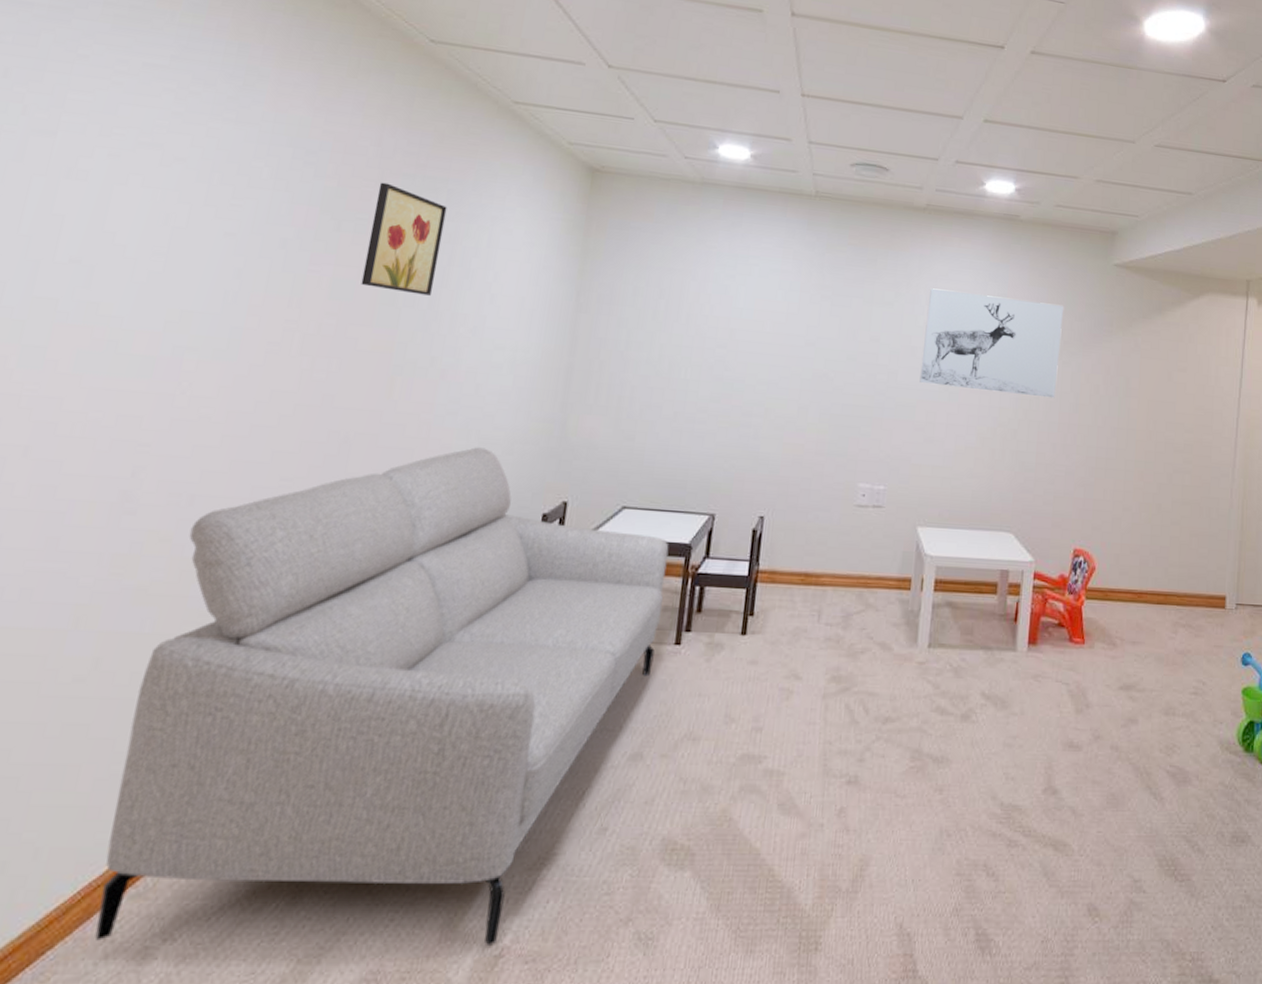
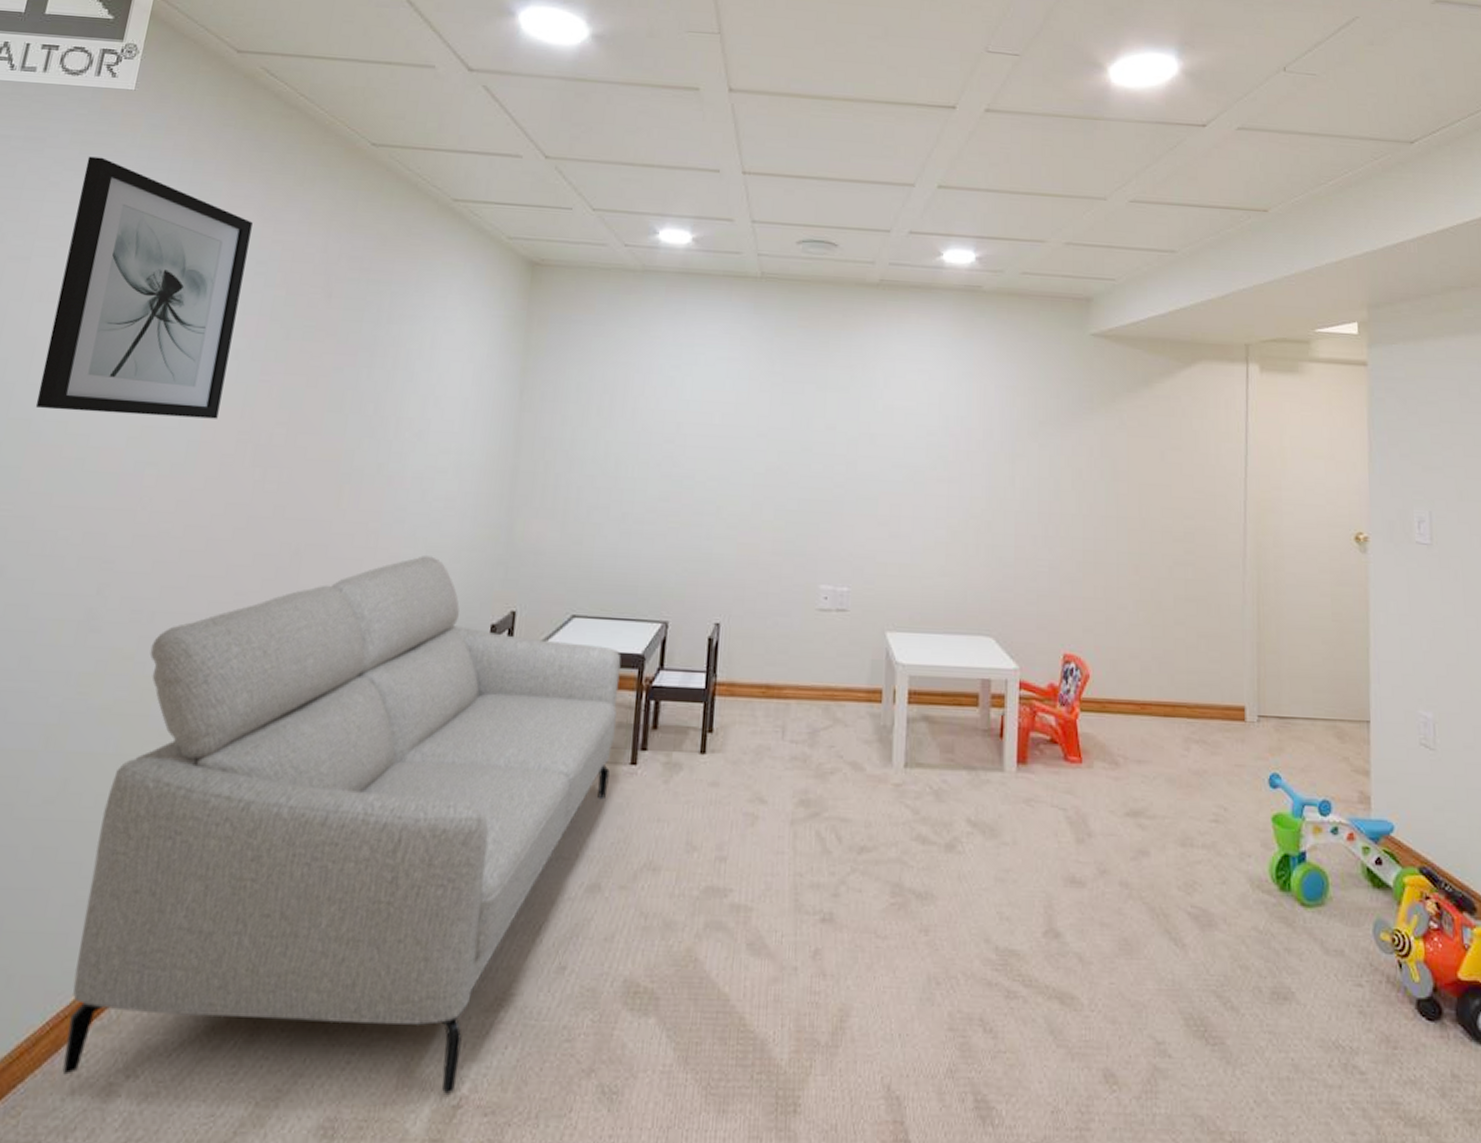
wall art: none [62,31,303,307] -> present [35,156,253,419]
wall art: present [361,182,448,296] -> none [309,288,391,401]
wall art: present [919,288,1065,398] -> none [881,369,1038,485]

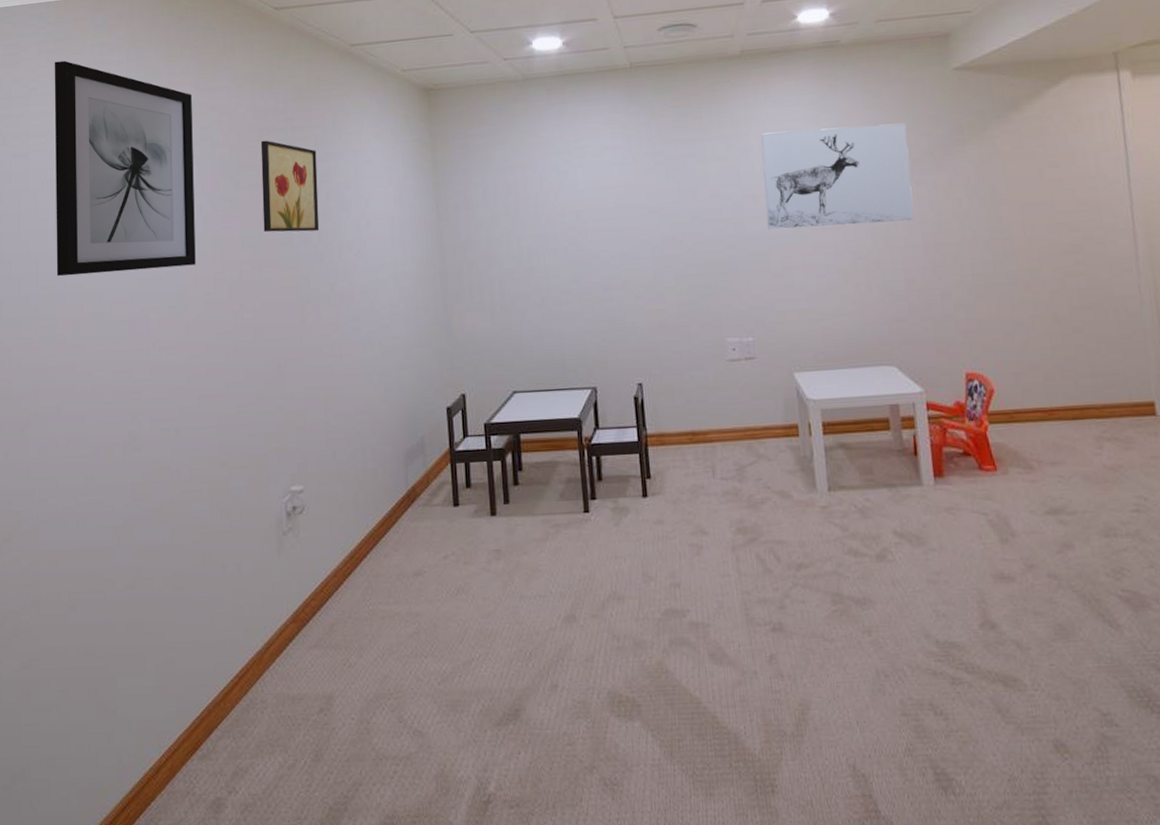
sofa: present [62,556,621,1094] -> none [172,356,568,794]
wall art: none [309,288,391,401] -> present [260,140,320,233]
wall art: none [881,369,1038,485] -> present [761,122,914,230]

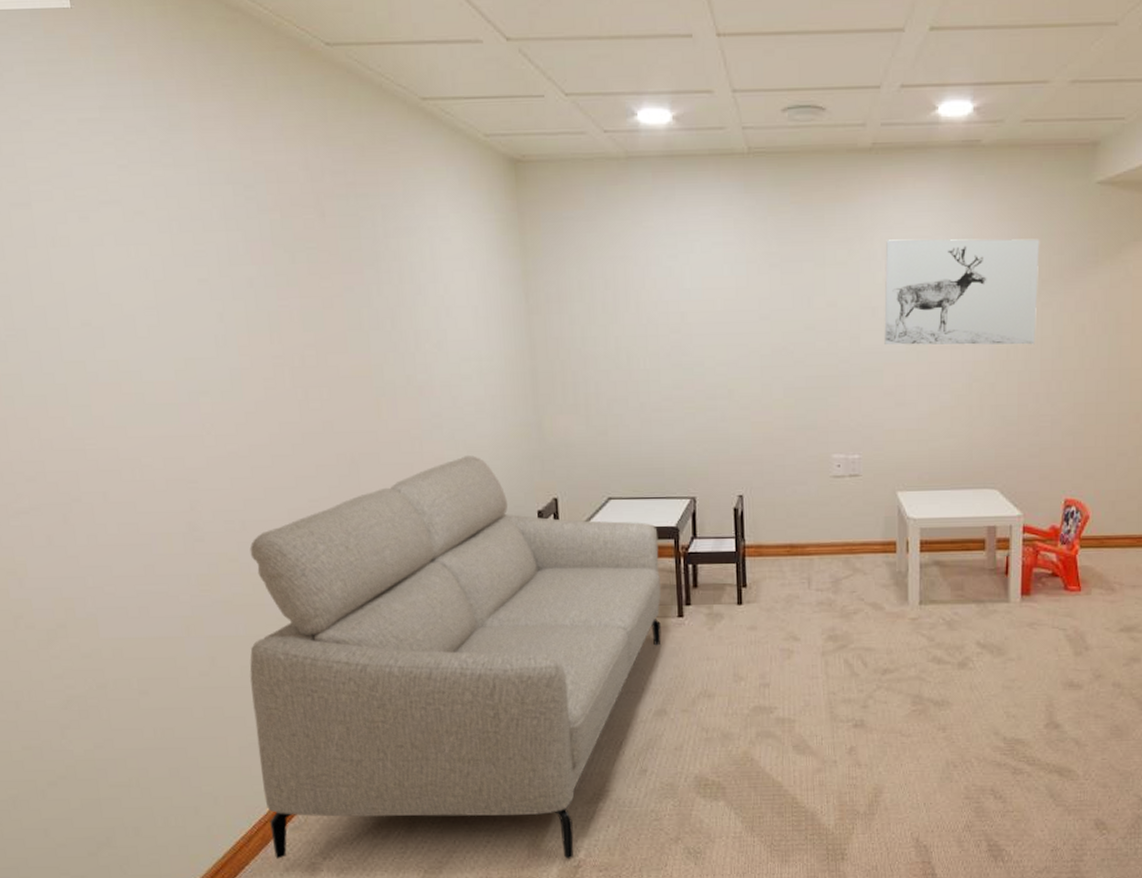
wall art: present [54,60,196,277] -> none [49,88,250,351]
sofa: none [172,356,568,794] -> present [250,456,661,859]
wall art: present [260,140,320,233] -> none [318,207,392,316]

